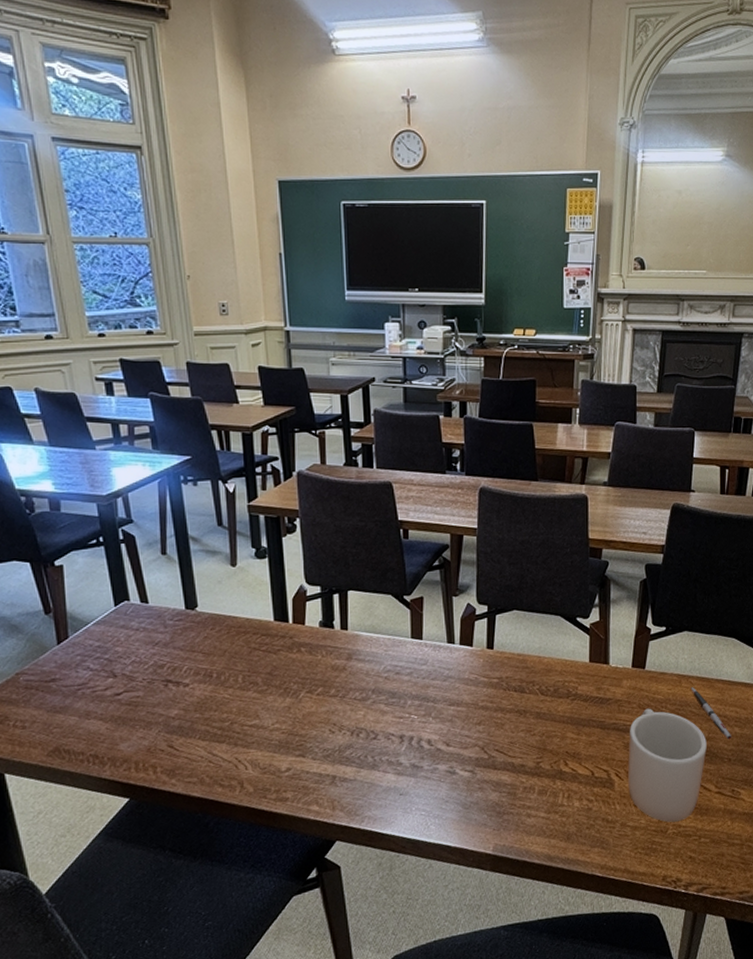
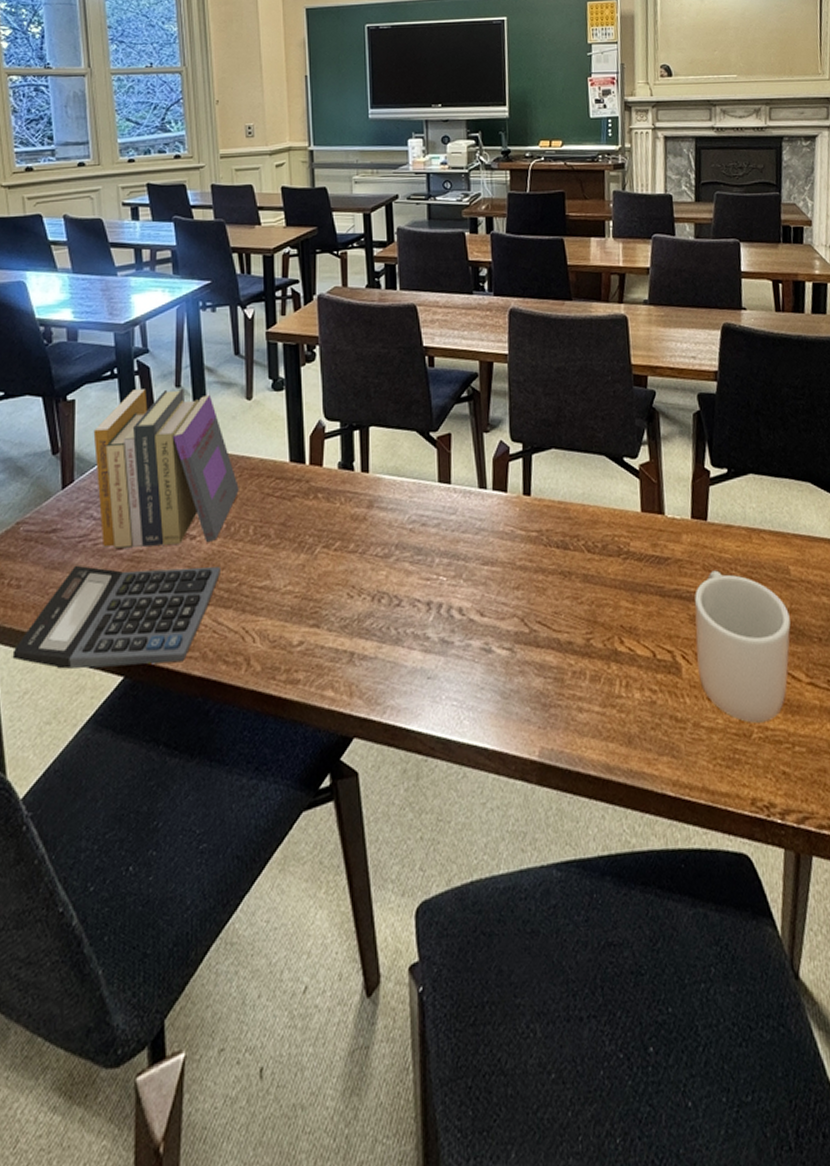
calculator: none [24,709,213,794] -> present [12,565,220,670]
books: none [84,555,227,695] -> present [93,388,239,549]
pen: present [691,687,732,740] -> none [763,544,820,613]

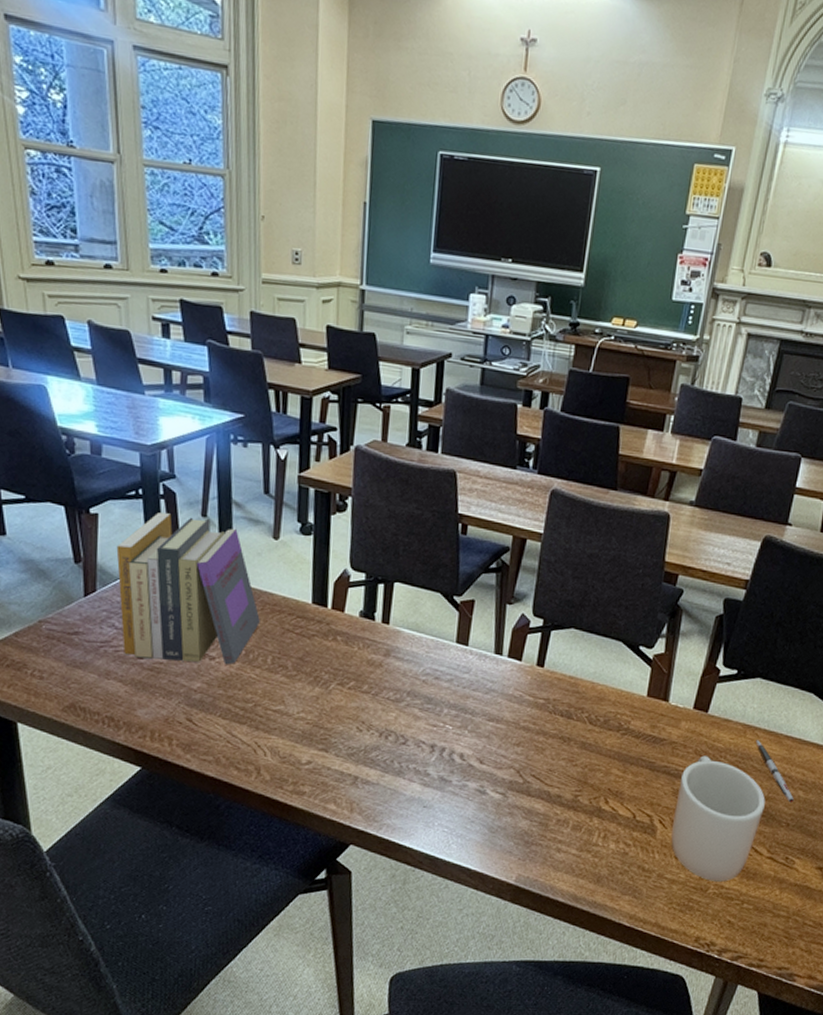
calculator: present [12,565,220,670] -> none [36,666,237,763]
pen: none [763,544,820,613] -> present [755,740,795,803]

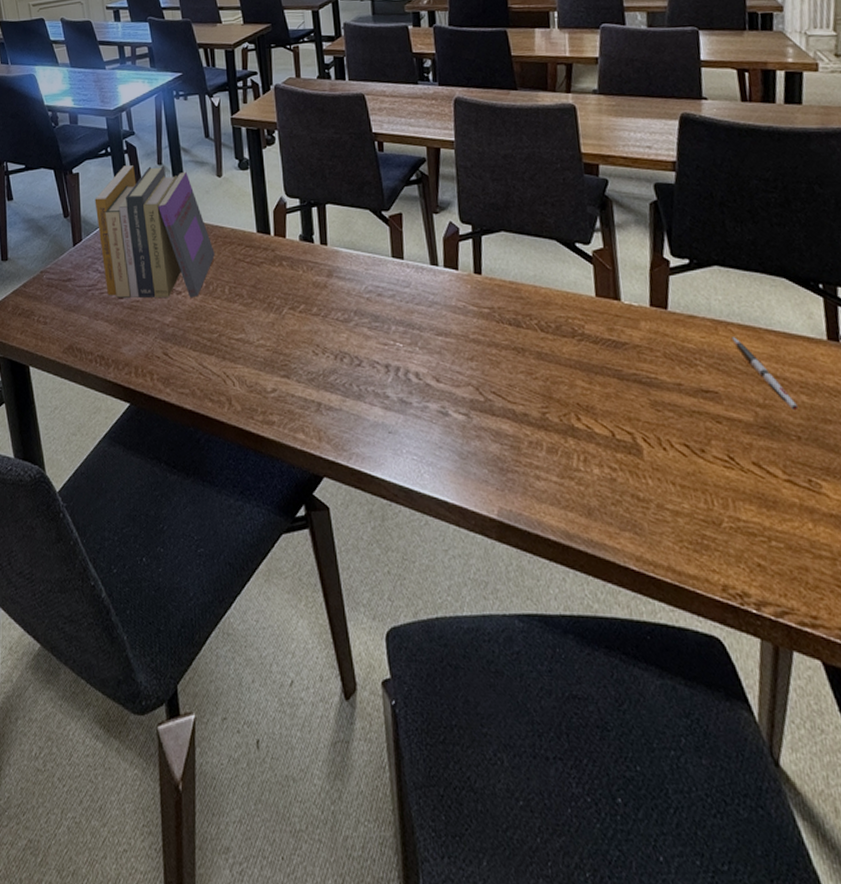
mug: present [671,755,766,882] -> none [655,359,765,513]

